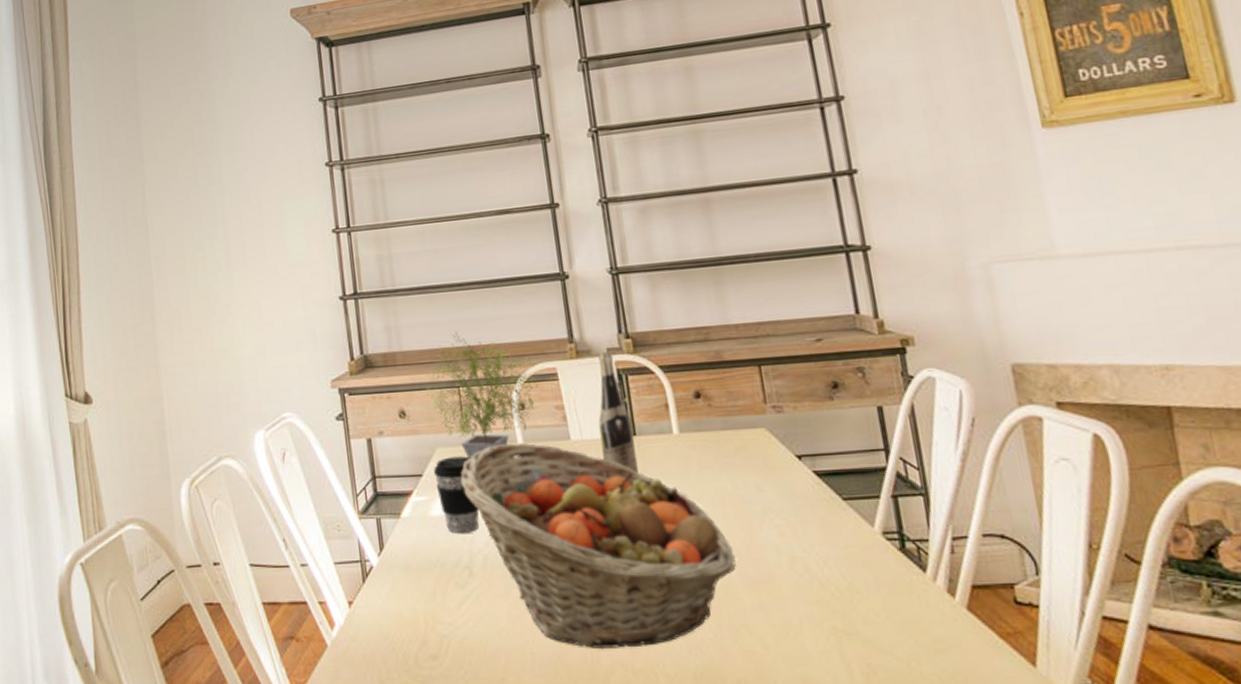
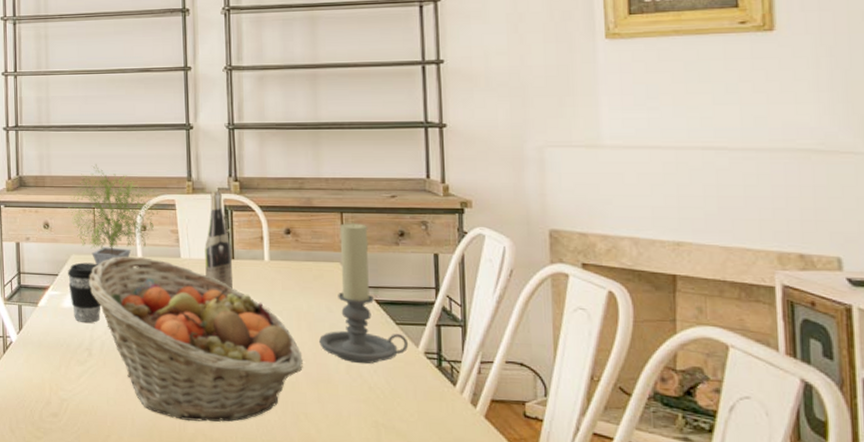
candle holder: none [751,376,862,555] -> present [319,222,409,364]

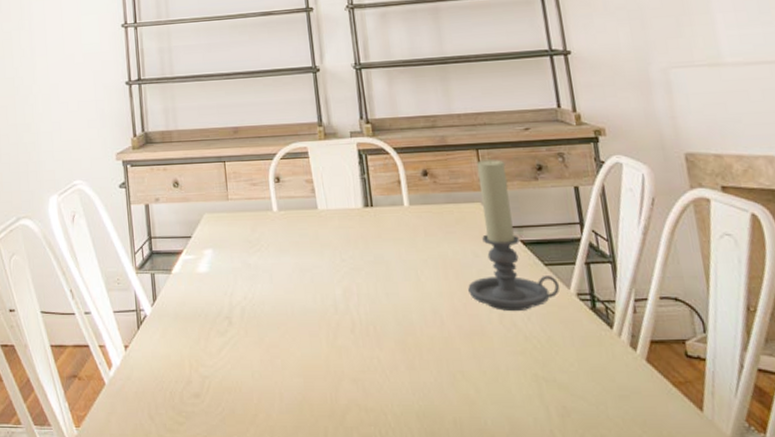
potted plant: present [68,164,160,268] -> none [197,115,293,226]
coffee cup: present [68,262,101,324] -> none [201,221,239,289]
fruit basket: present [89,256,303,422] -> none [224,211,454,391]
wine bottle: present [205,190,233,288] -> none [341,134,374,239]

